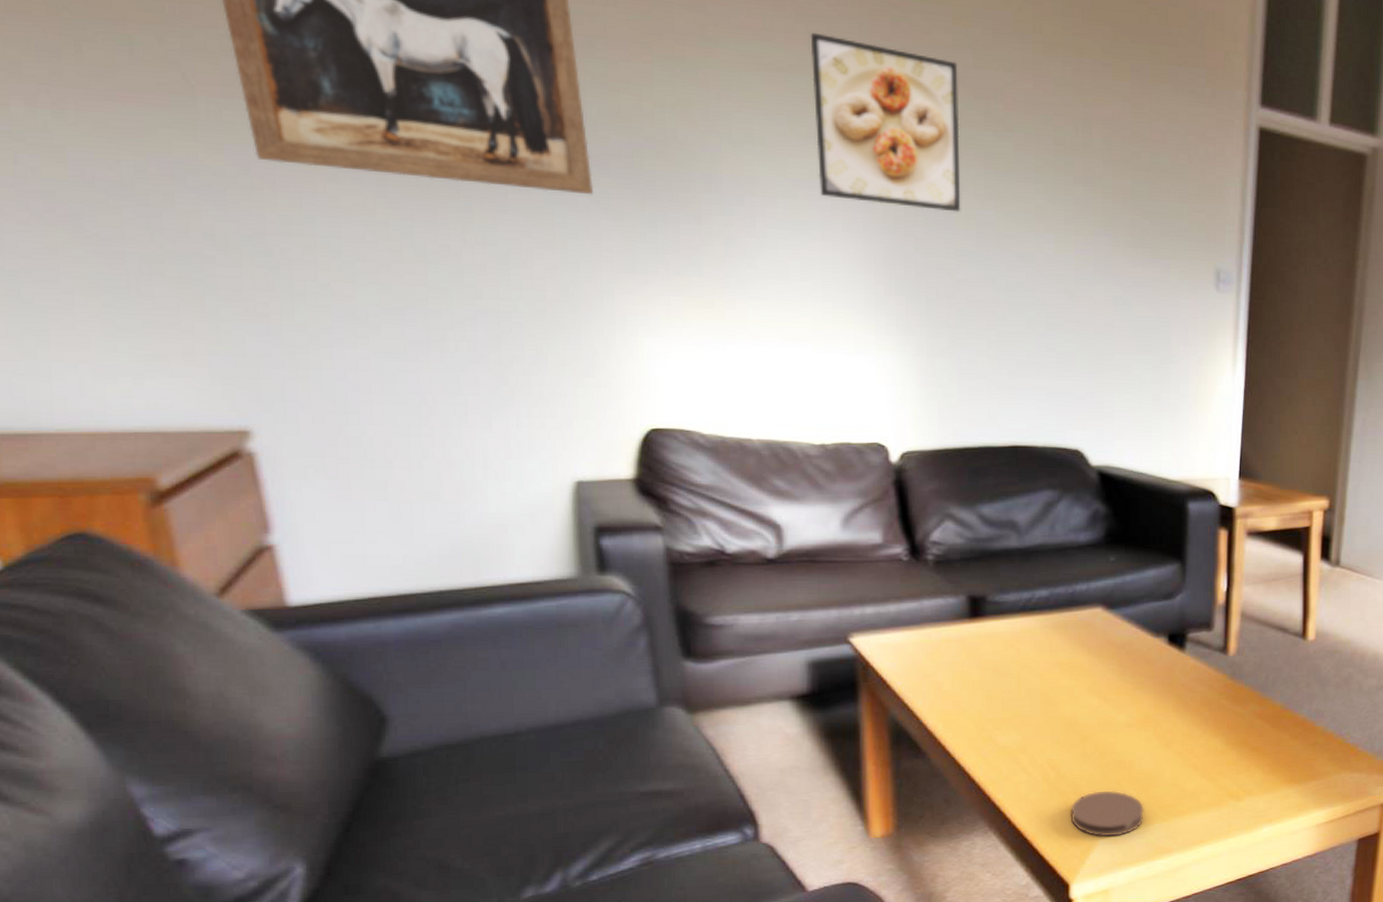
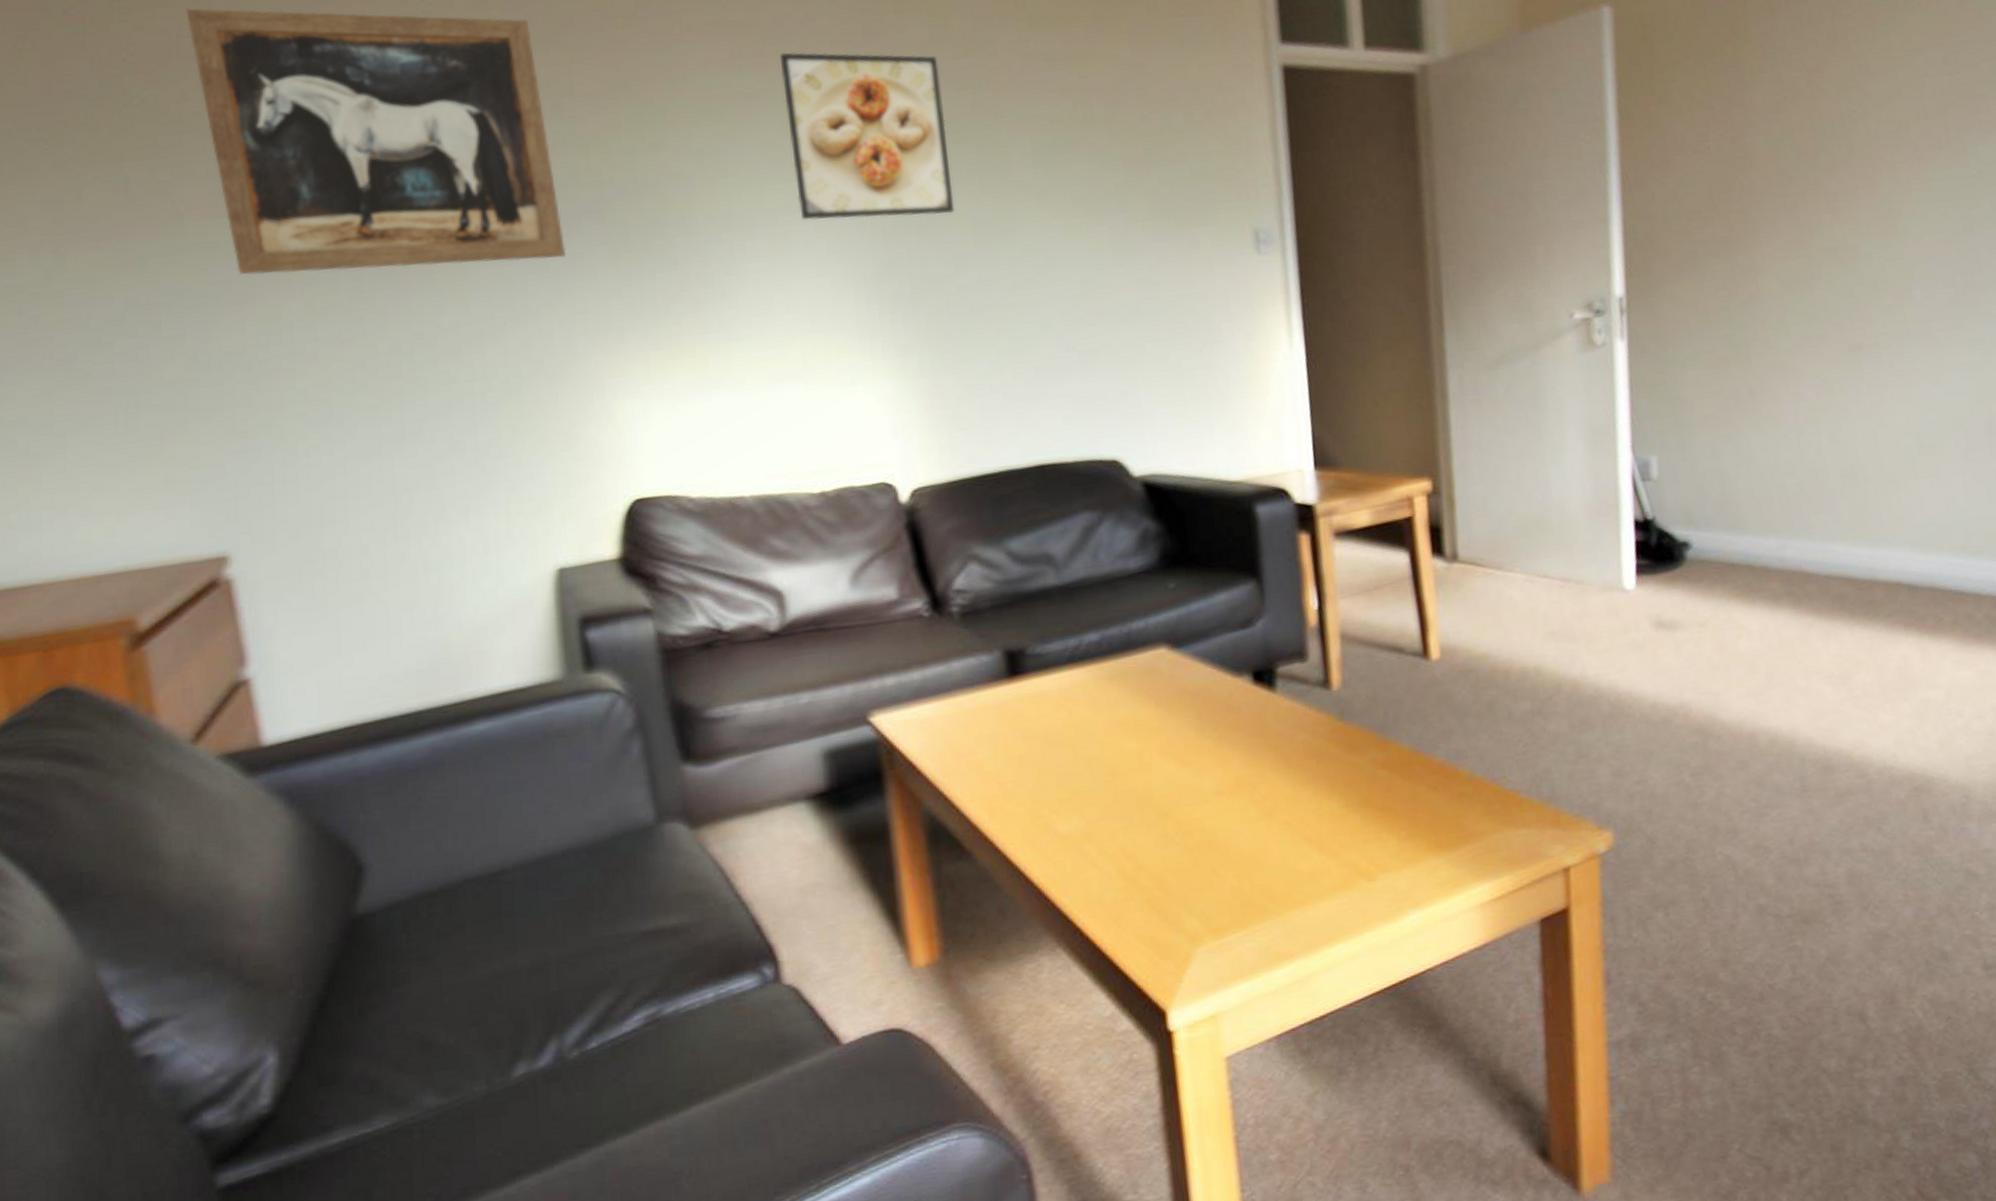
coaster: present [1070,790,1145,837] -> none [1155,880,1252,945]

